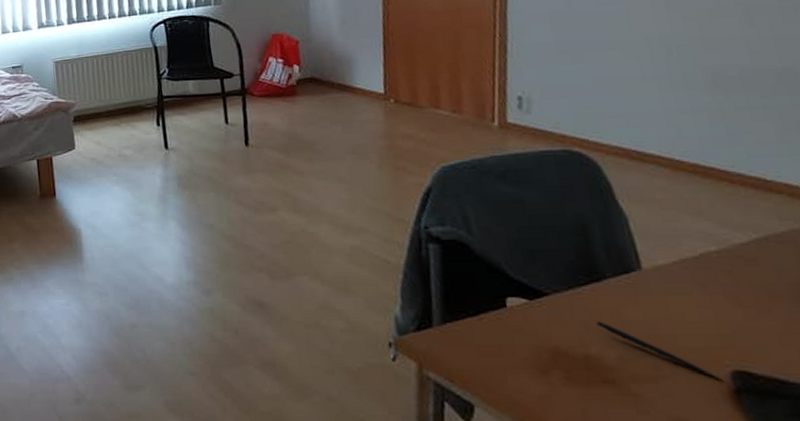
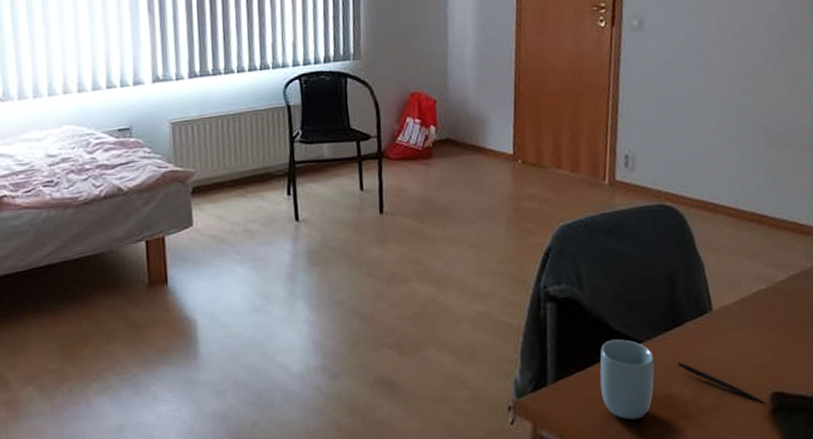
cup: none [495,288,566,376] -> present [600,339,655,420]

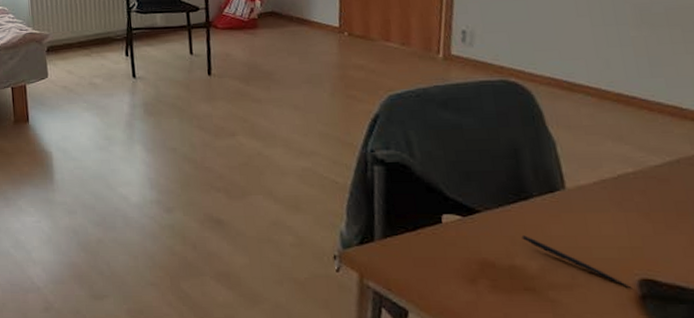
cup: present [600,339,655,420] -> none [431,206,495,285]

